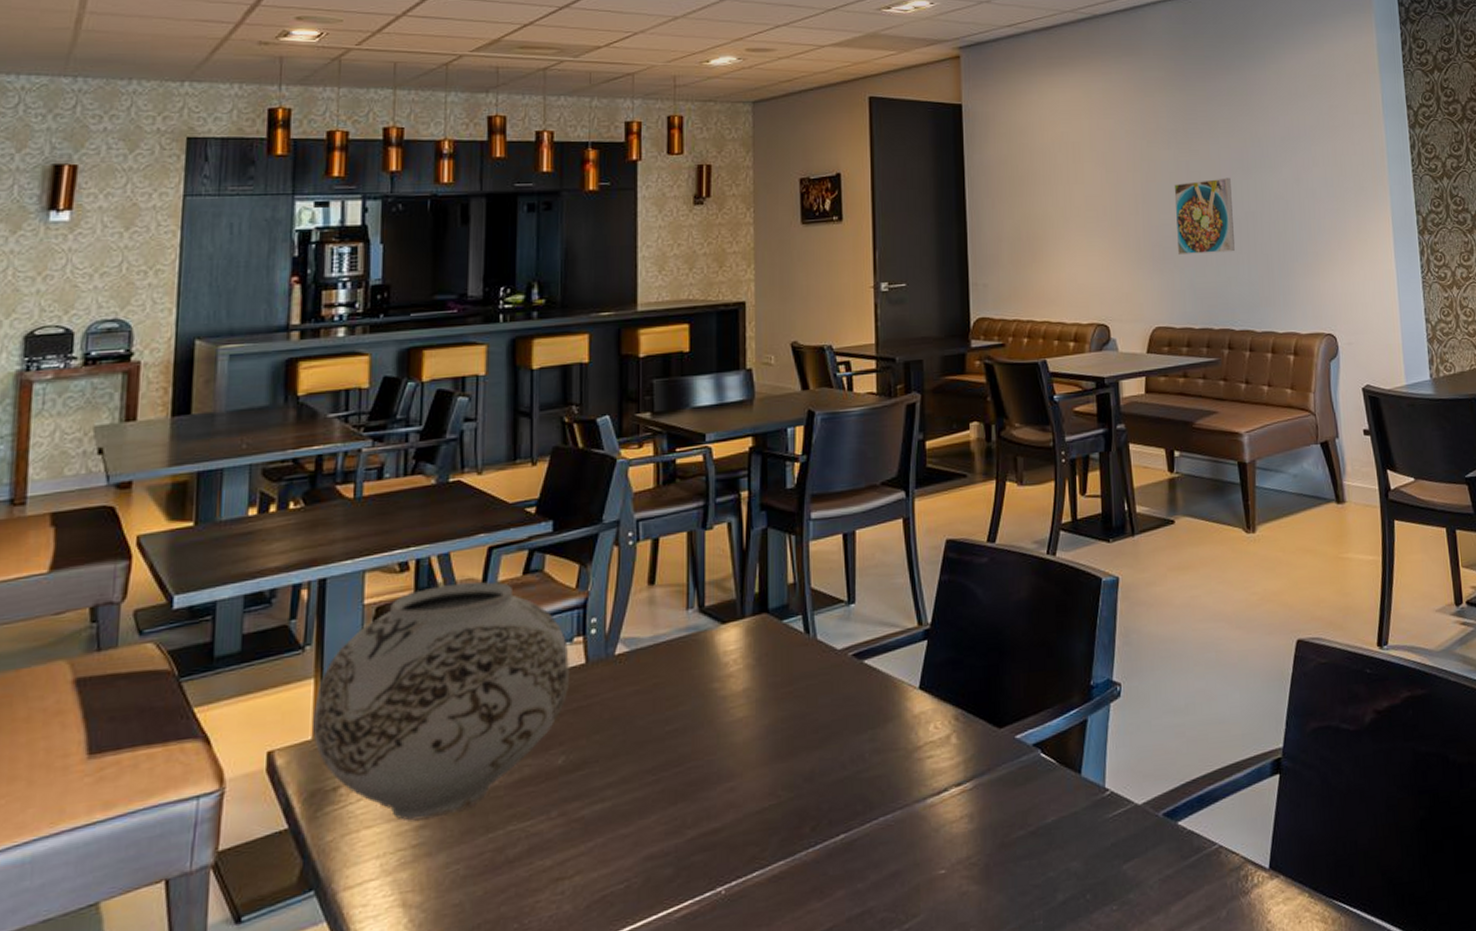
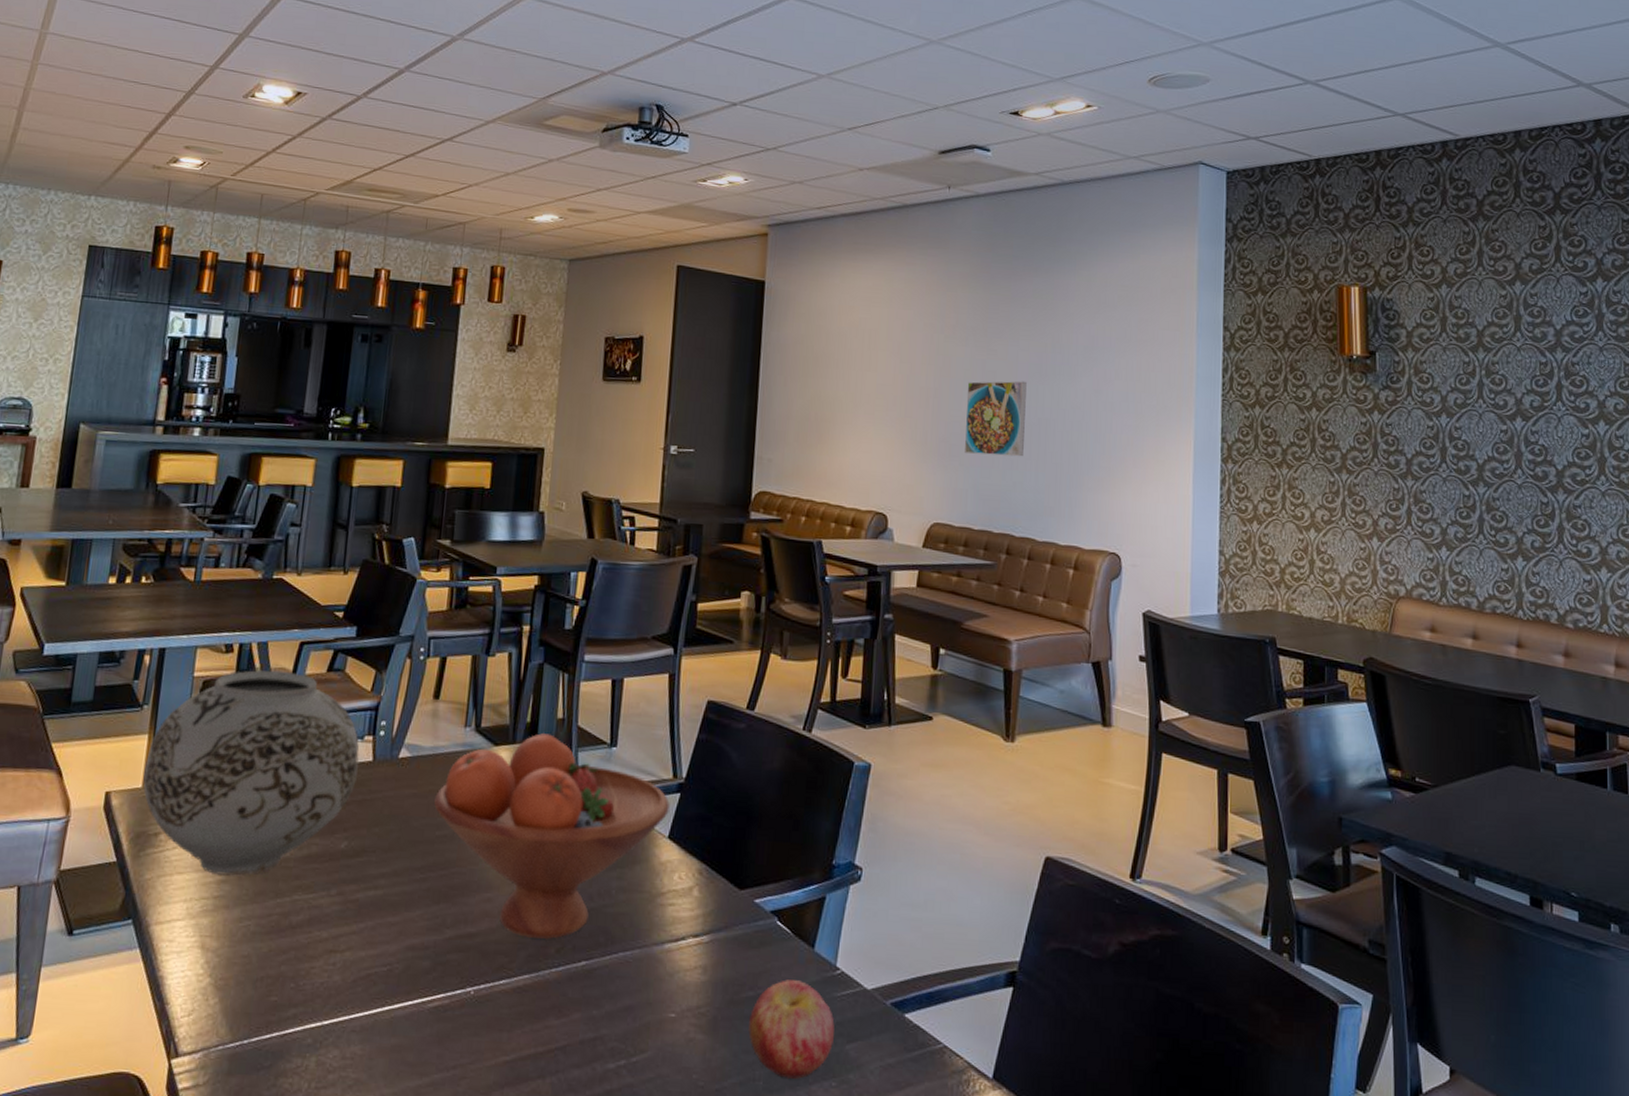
fruit bowl: none [661,601,917,822] -> present [434,733,670,939]
apple: none [1022,809,1110,913] -> present [748,979,835,1079]

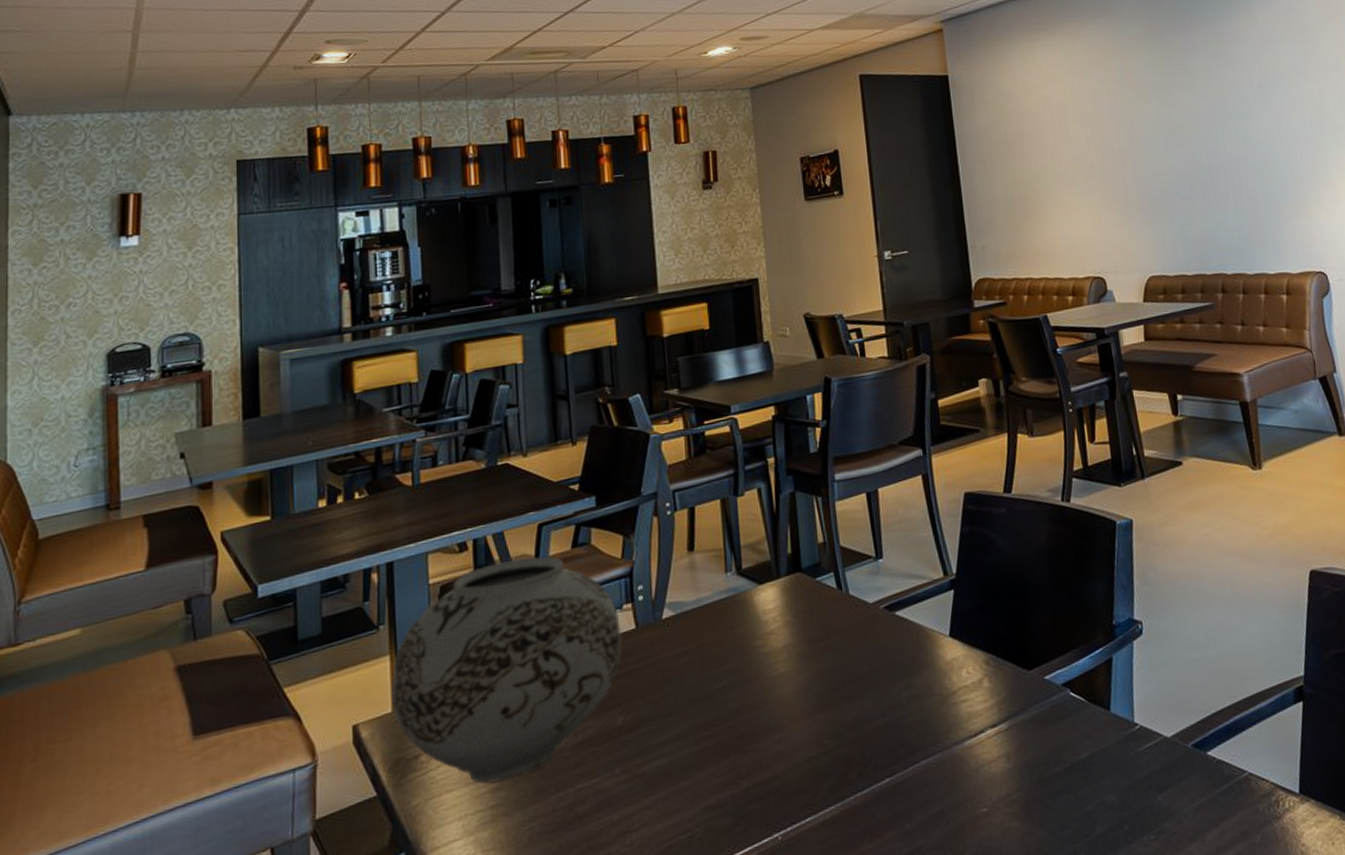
fruit bowl: present [434,733,670,939] -> none [707,560,946,770]
apple: present [748,979,835,1079] -> none [1060,745,1145,844]
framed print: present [964,381,1027,457] -> none [1157,127,1221,206]

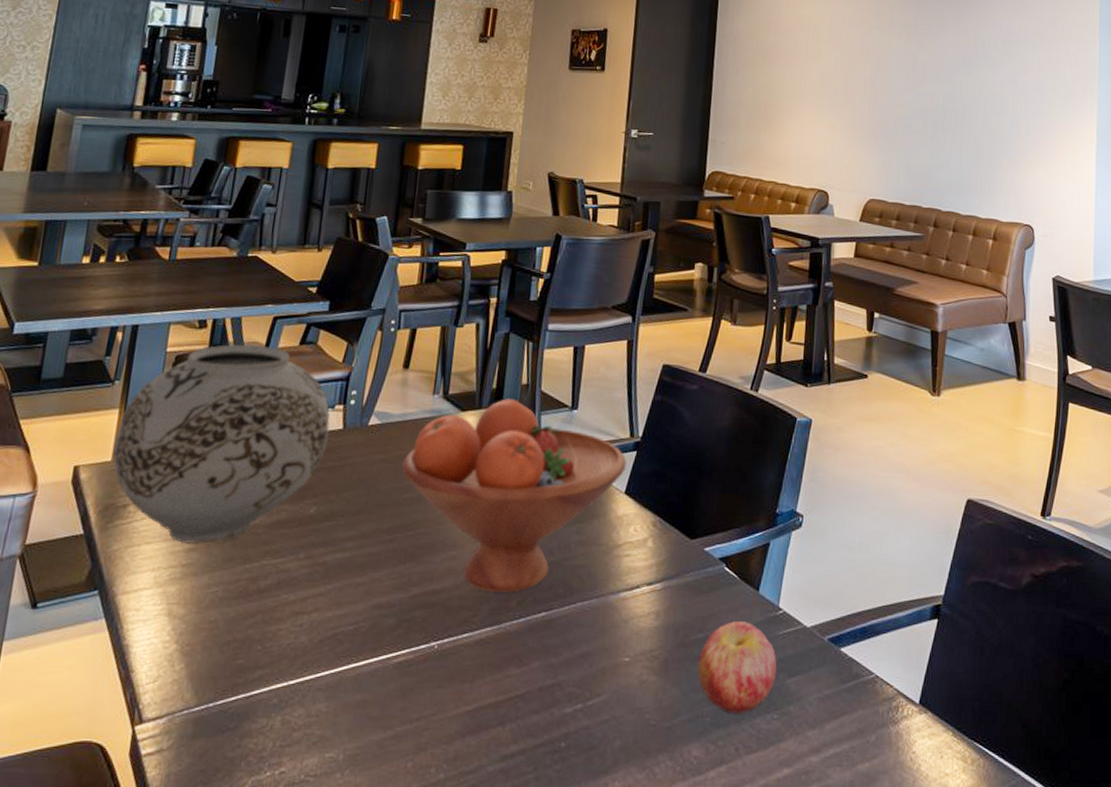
fruit bowl: none [707,560,946,770] -> present [402,399,627,592]
apple: none [1060,745,1145,844] -> present [697,621,777,713]

